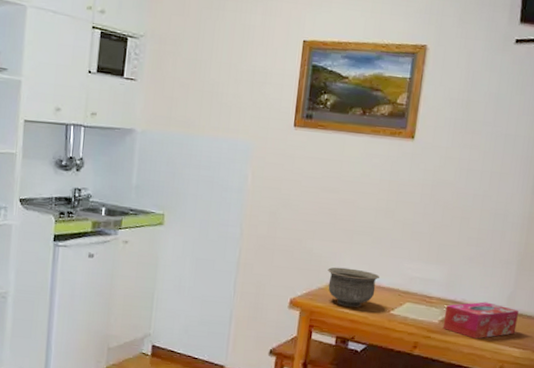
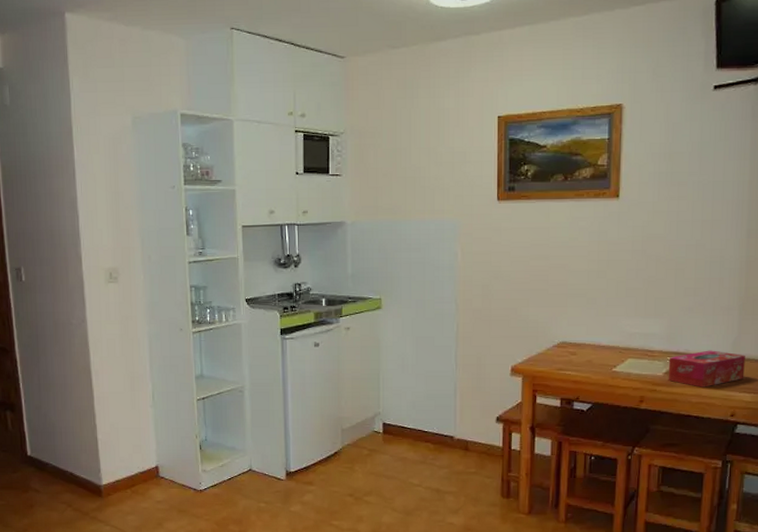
bowl: present [327,267,379,308] -> none [545,331,598,368]

